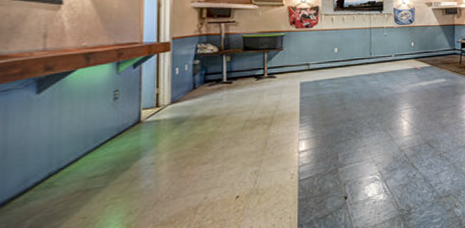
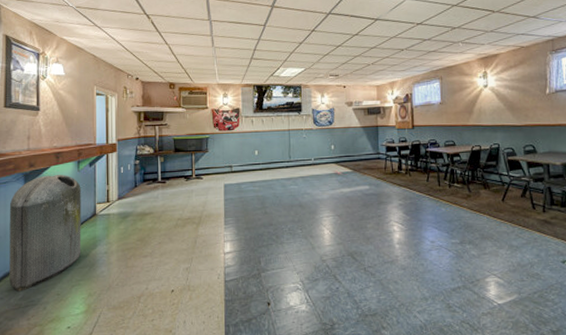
trash can: none [9,78,121,221] -> present [9,175,81,292]

